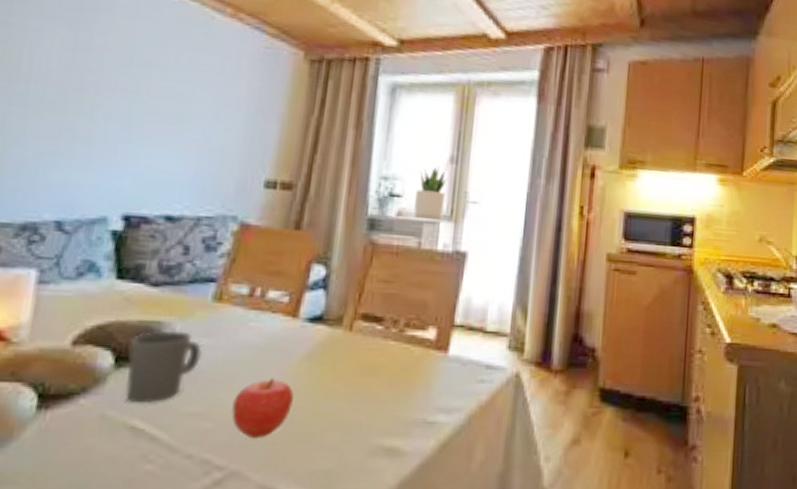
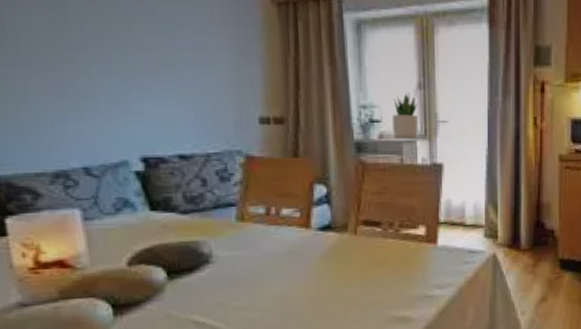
mug: present [125,330,202,402] -> none [175,247,237,303]
fruit: present [231,377,294,438] -> none [271,275,319,320]

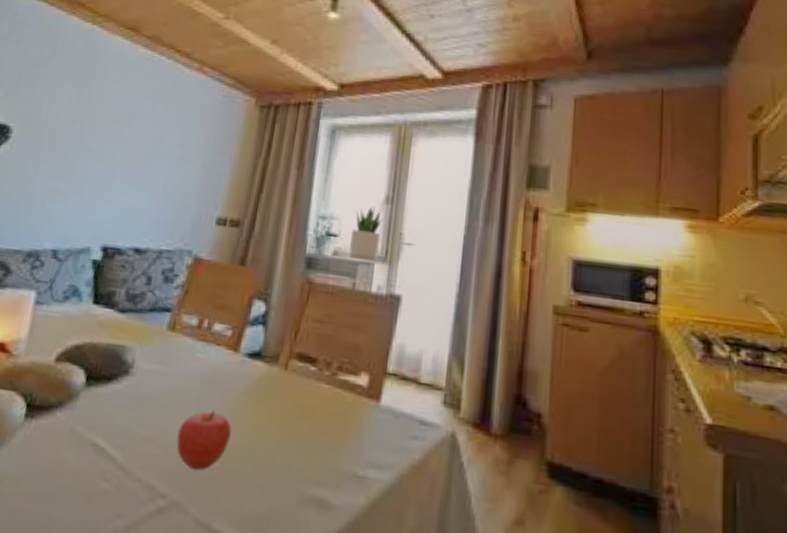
fruit: none [271,275,319,320] -> present [176,410,232,471]

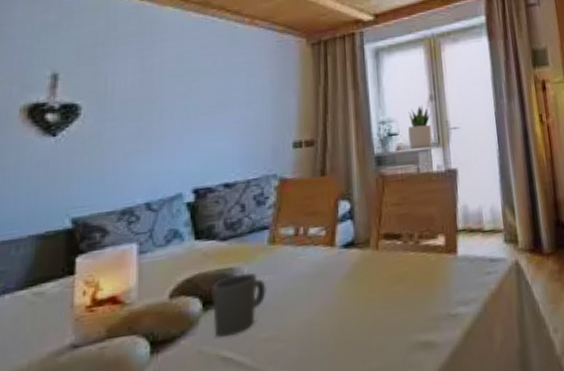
mug: none [92,354,155,422] -> present [211,272,266,337]
fruit: present [176,410,232,471] -> none [296,298,342,352]

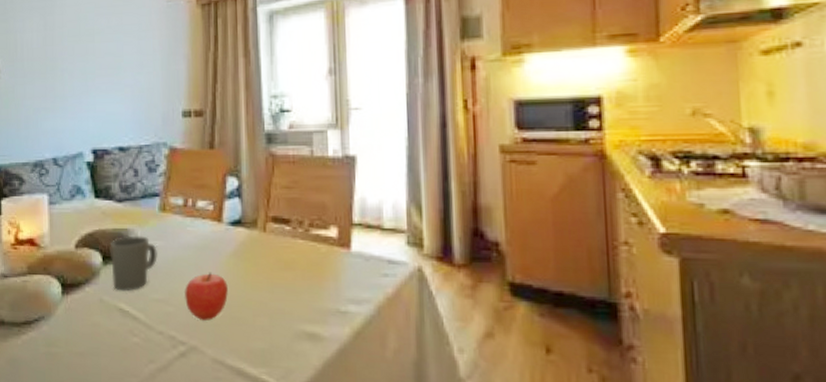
fruit: none [296,298,342,352] -> present [185,272,228,320]
planter: present [408,105,432,150] -> none [303,80,329,130]

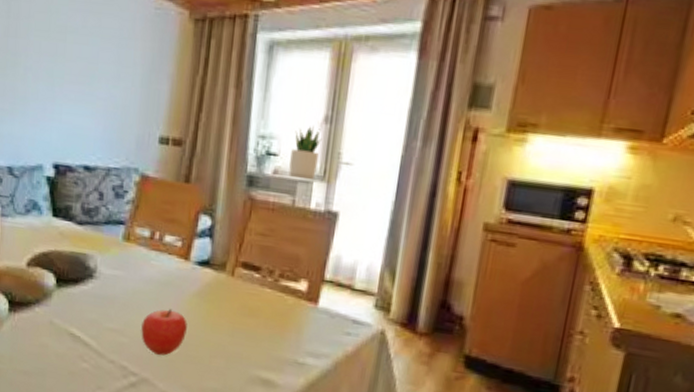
mug: present [110,235,157,290] -> none [65,261,117,317]
planter: none [303,80,329,130] -> present [288,126,322,181]

